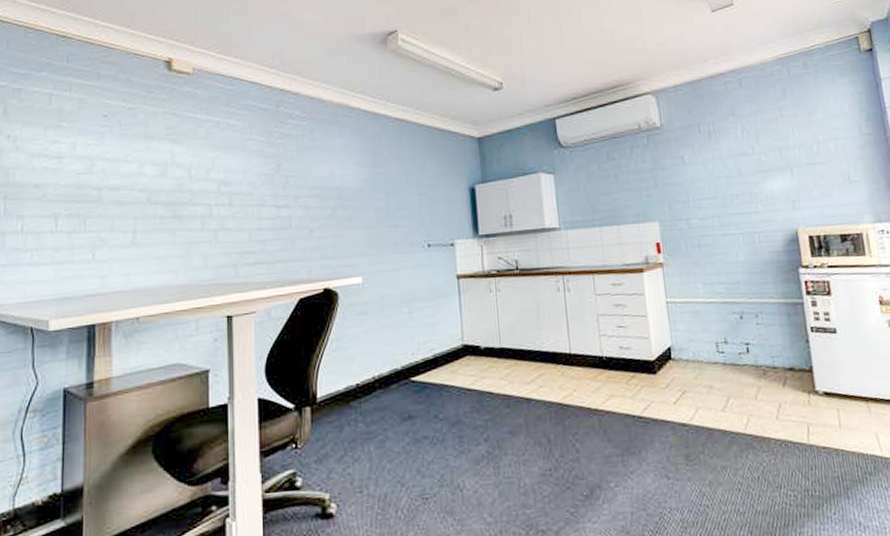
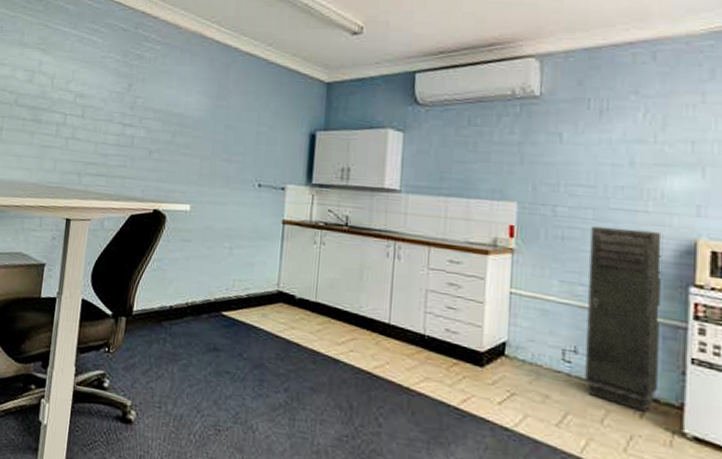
storage cabinet: none [719,227,792,381] -> present [585,225,664,412]

